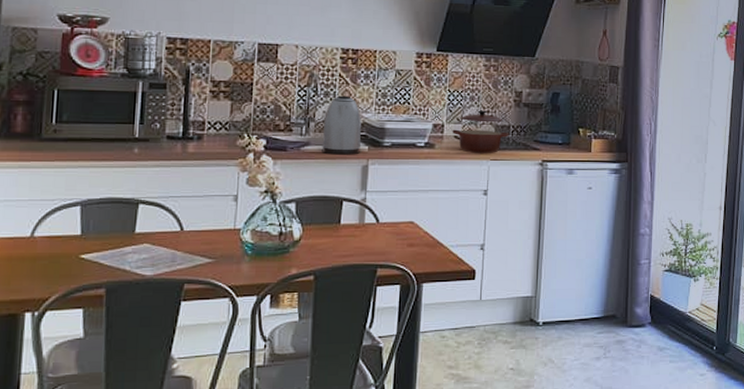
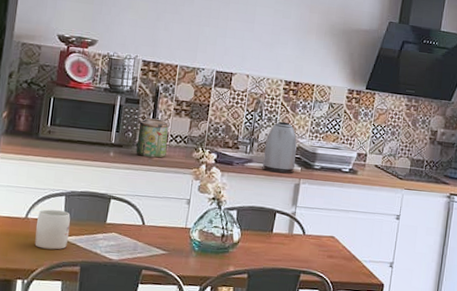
mug: none [44,224,90,272] -> present [34,209,71,250]
canister: none [166,104,205,151] -> present [136,118,169,159]
saucepan: present [452,110,509,153] -> none [373,144,423,184]

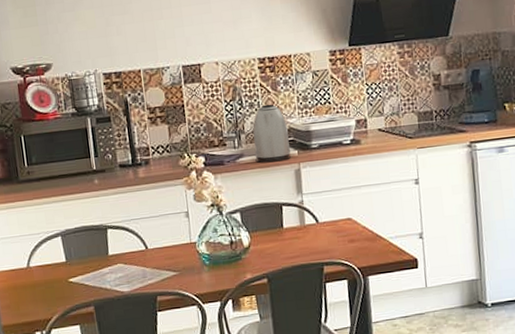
mug: present [34,209,71,250] -> none [39,252,76,296]
canister: present [136,118,169,159] -> none [116,132,152,178]

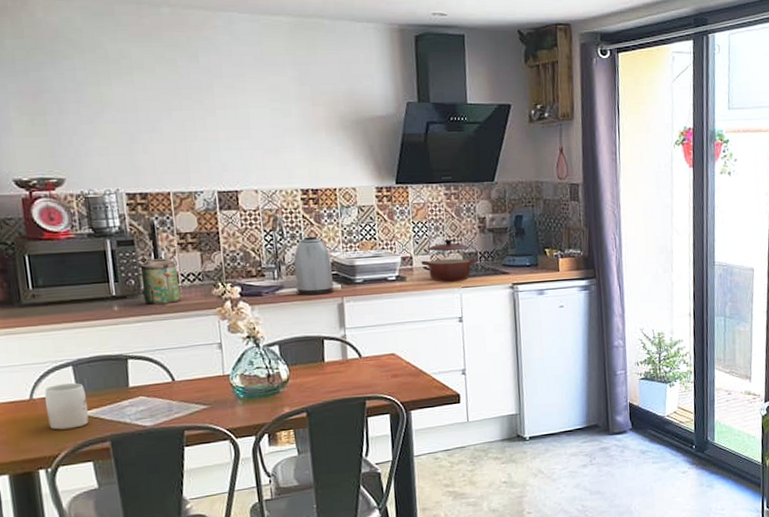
mug: none [39,252,76,296] -> present [44,383,89,430]
canister: none [116,132,152,178] -> present [140,258,181,306]
saucepan: none [375,99,433,144] -> present [421,239,478,282]

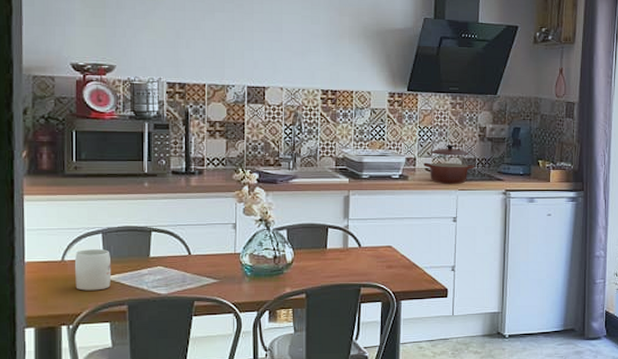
canister: present [140,258,181,306] -> none [172,143,205,185]
kettle: present [294,236,334,296] -> none [308,133,342,187]

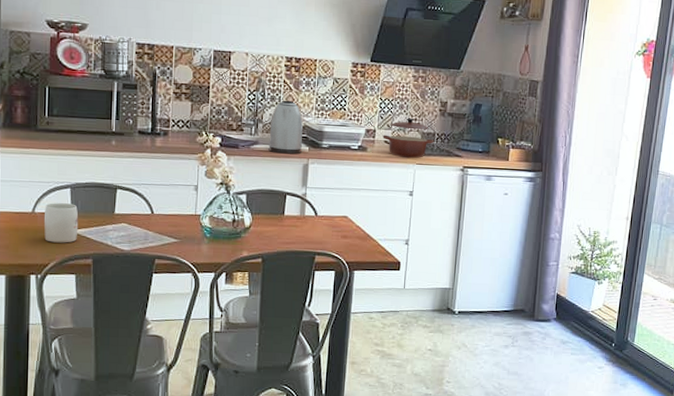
kettle: none [308,133,342,187] -> present [268,100,303,155]

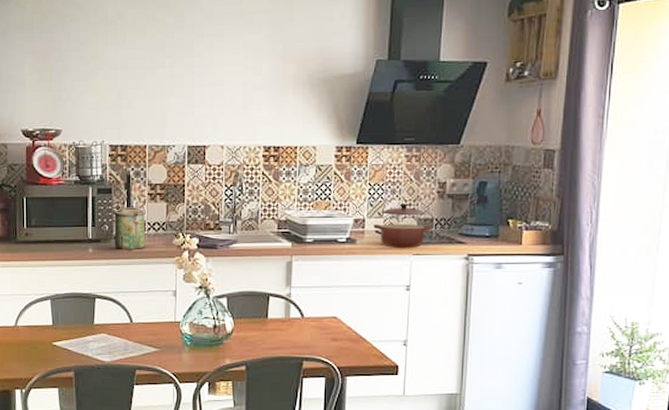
mug: present [43,203,79,243] -> none [26,315,60,356]
canister: none [138,103,170,145] -> present [114,207,146,251]
kettle: present [268,100,303,155] -> none [248,193,284,252]

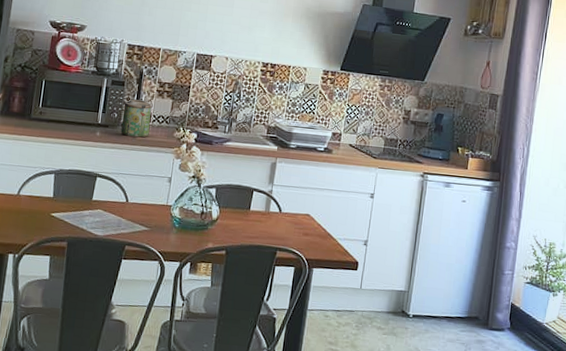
saucepan: present [373,203,432,248] -> none [348,124,397,162]

